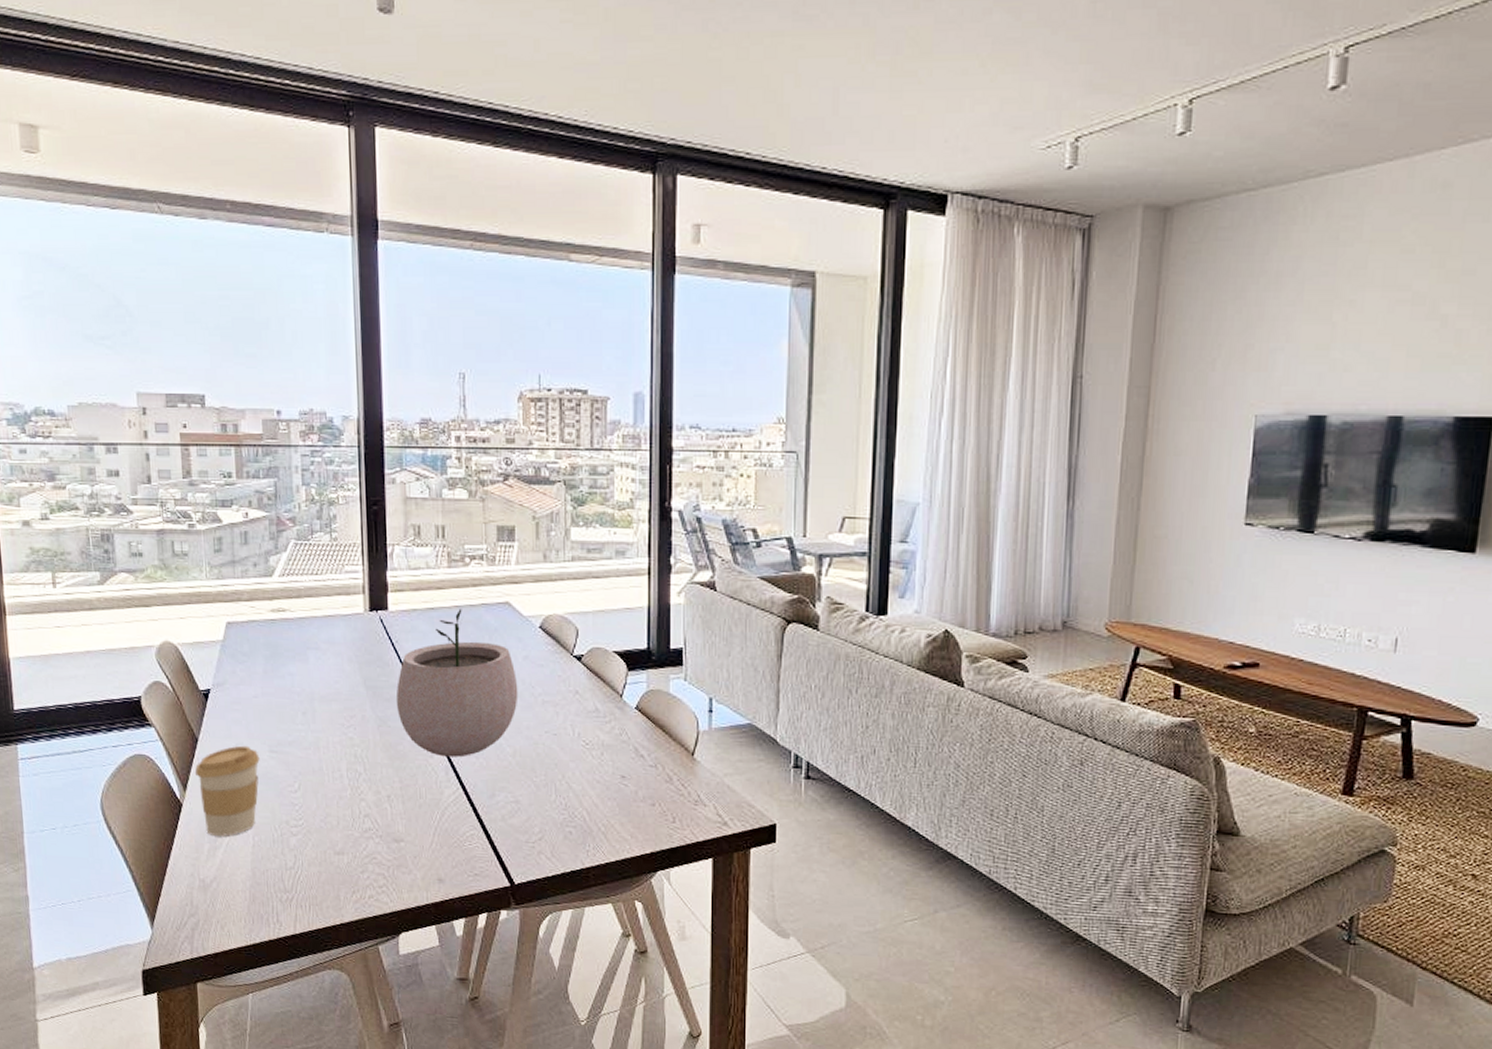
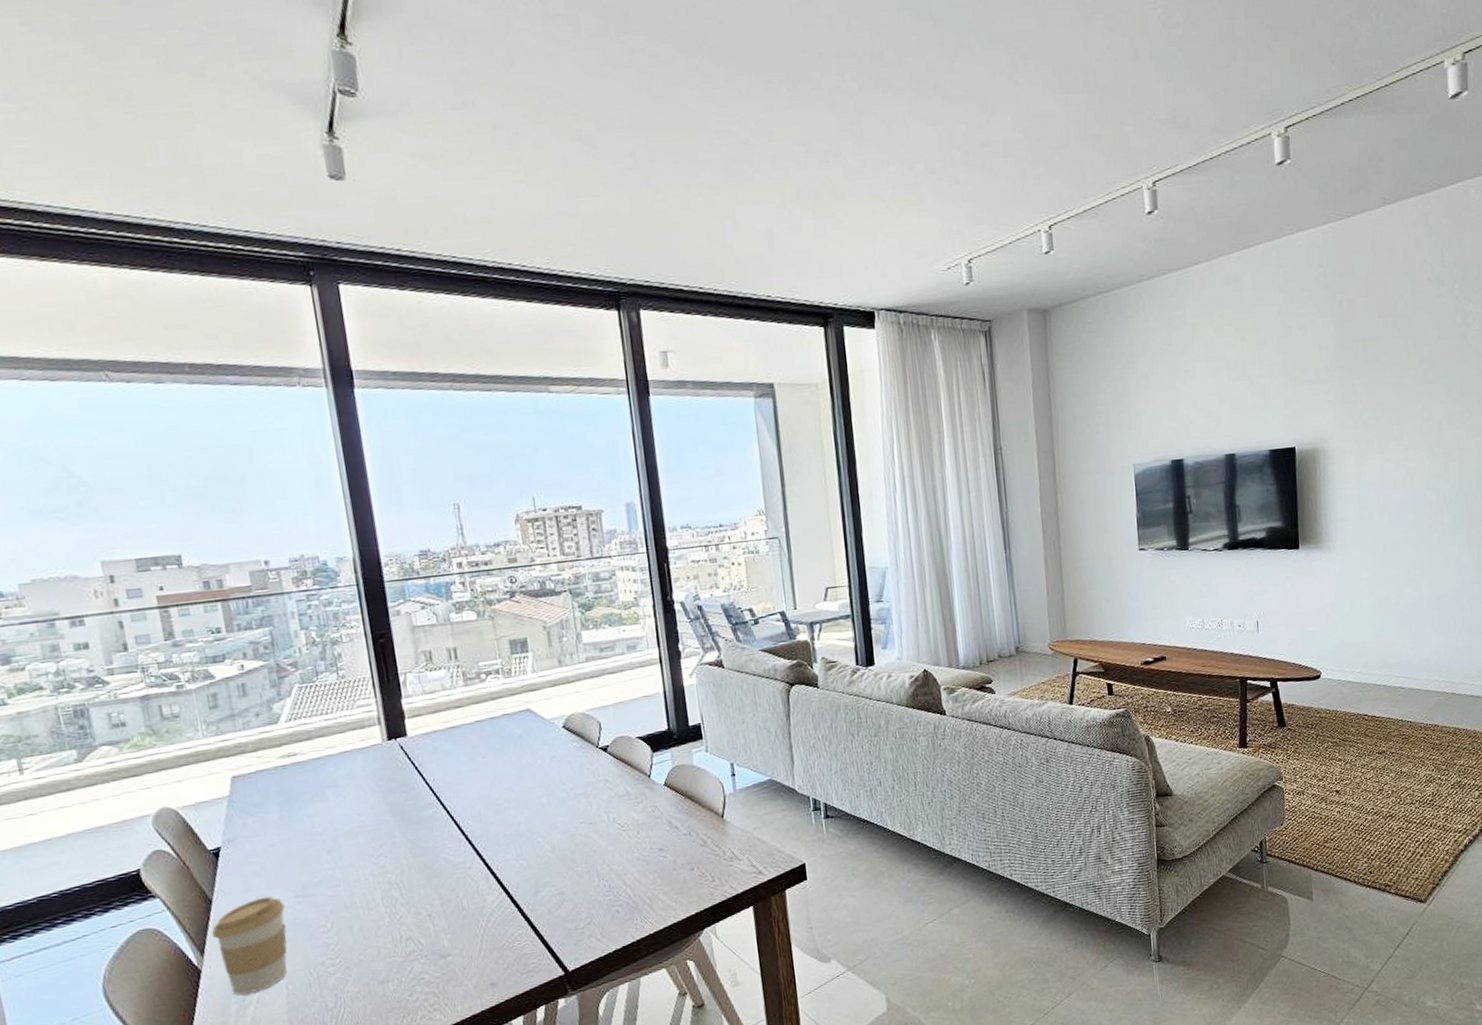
plant pot: present [395,609,519,758] -> none [425,723,551,866]

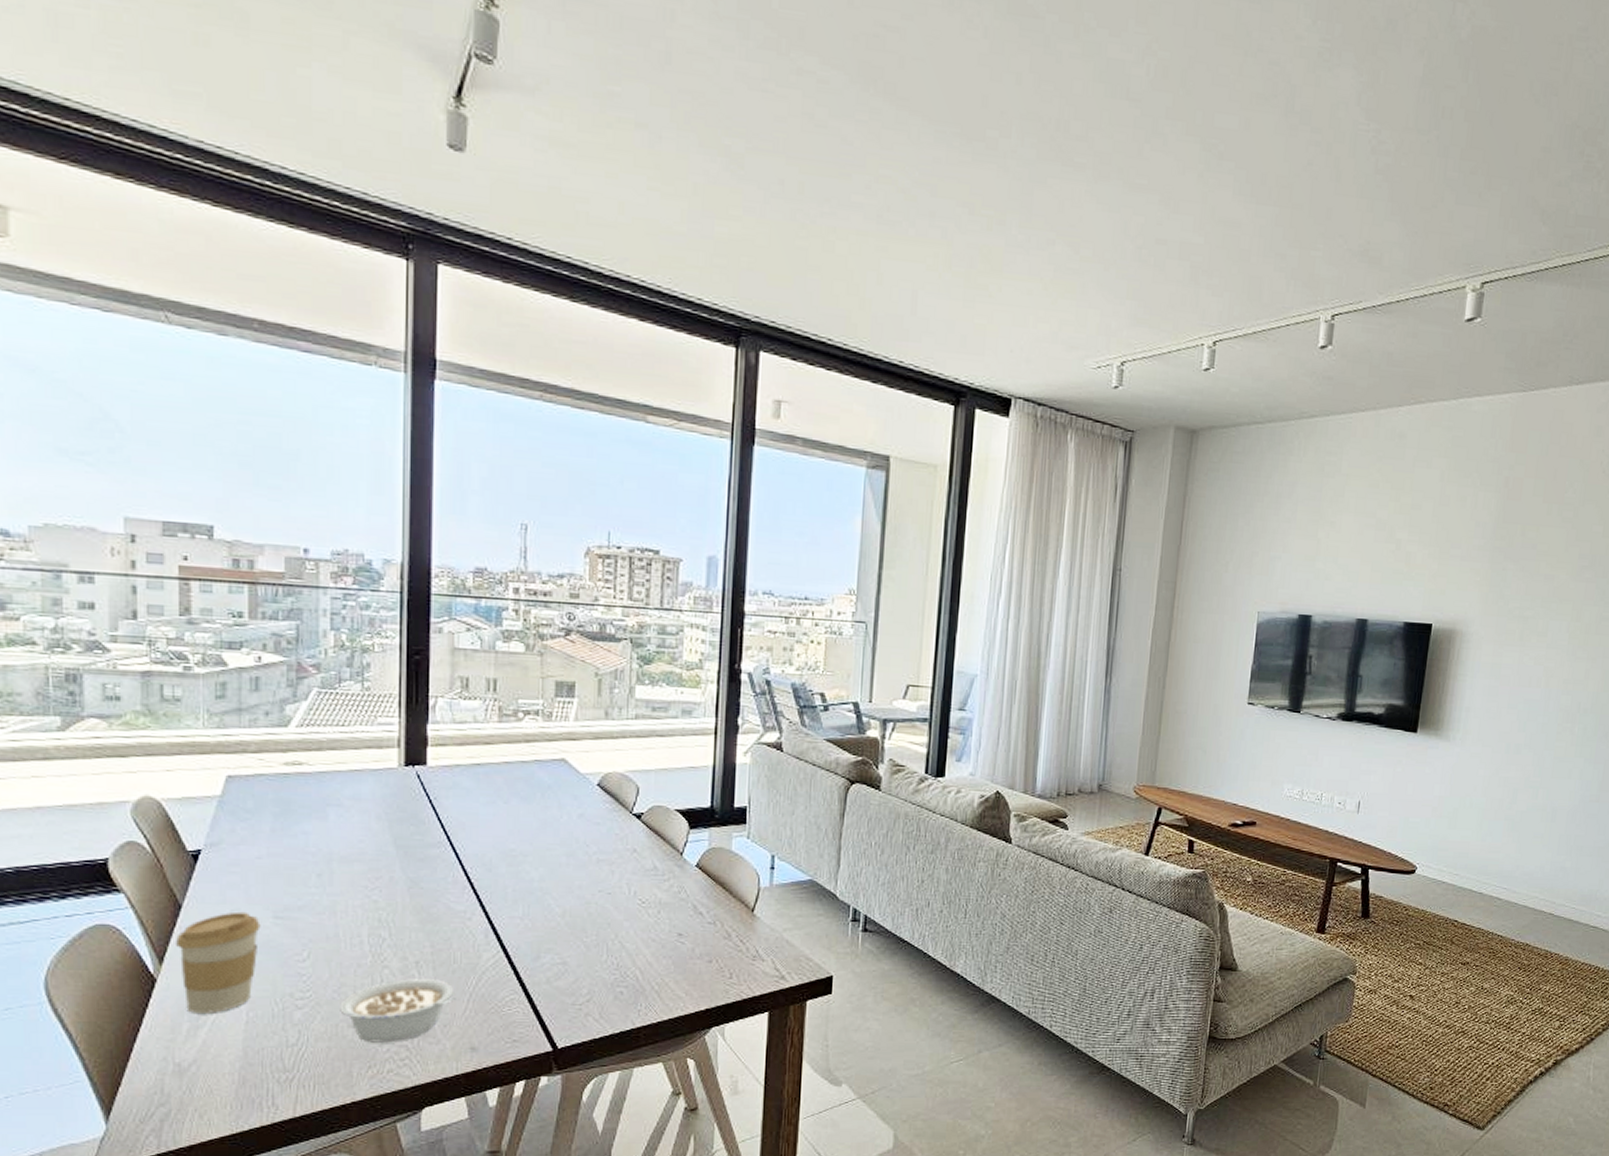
legume: none [367,927,470,995] -> present [340,979,456,1043]

